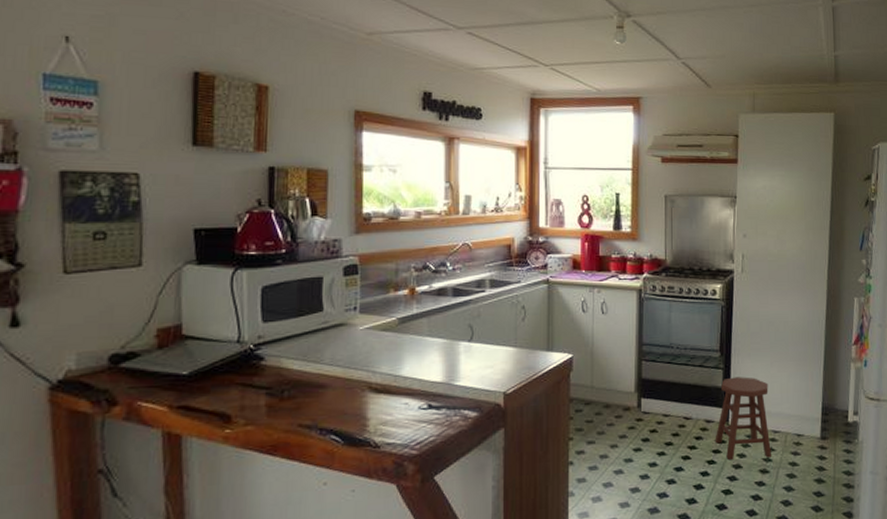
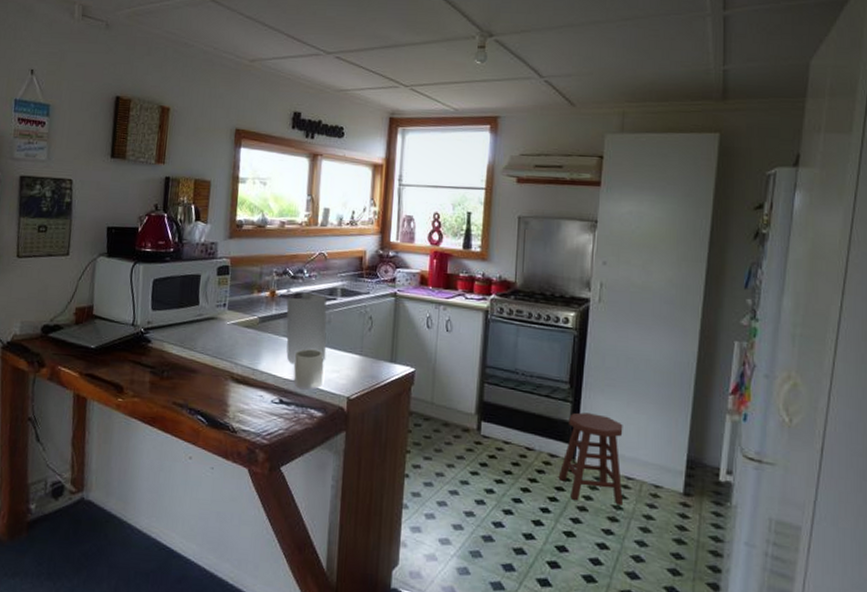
paper towel holder: none [429,287,478,366] -> present [286,293,327,366]
mug: none [441,347,476,391] -> present [293,349,324,390]

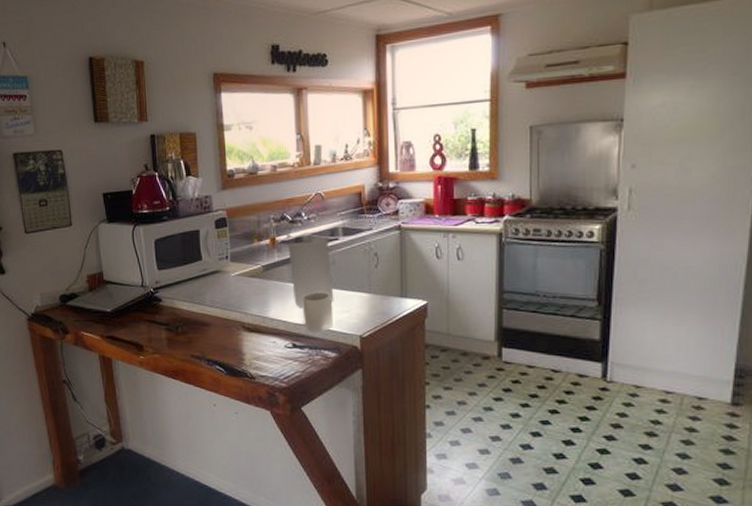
stool: present [558,412,624,506] -> none [589,329,663,420]

